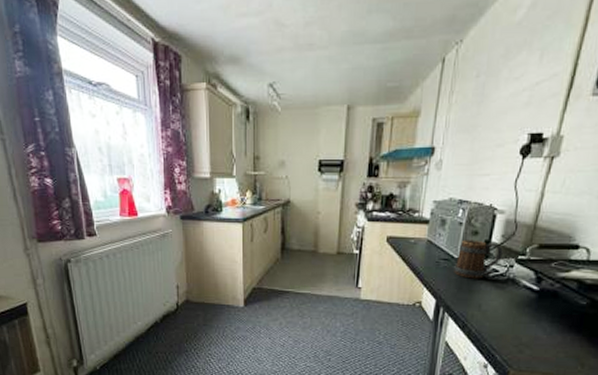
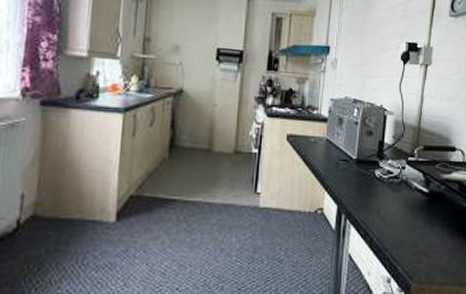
mug: present [454,239,503,279] -> none [353,140,395,182]

